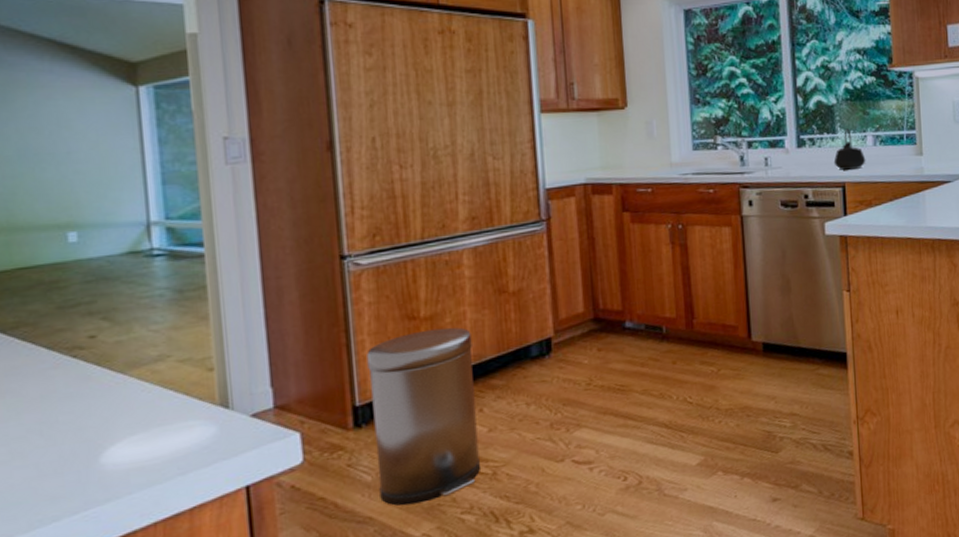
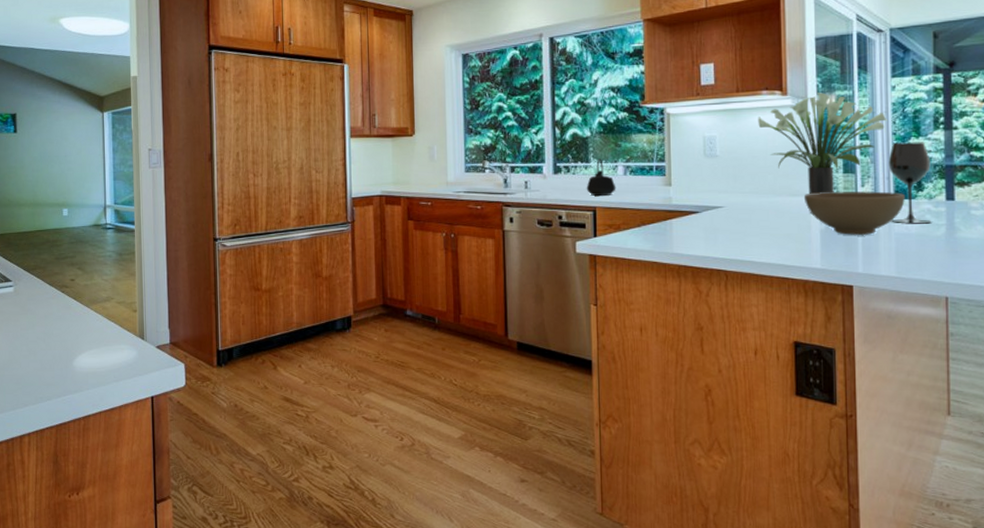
pedal bin: present [367,327,480,506] -> none [227,299,297,430]

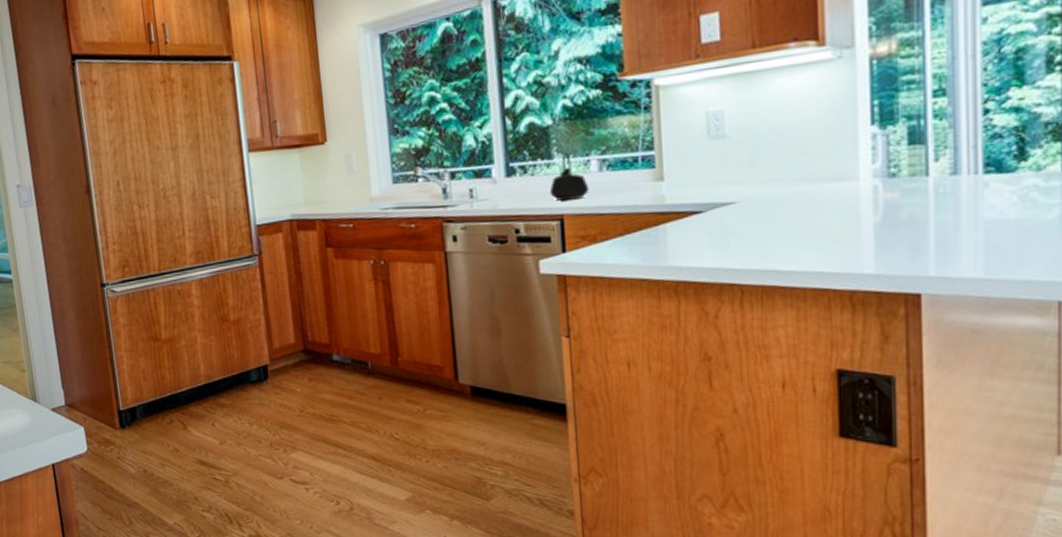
flower arrangement: present [758,92,887,213] -> none [783,37,975,203]
bowl: present [803,191,905,235] -> none [849,165,1000,228]
wineglass: present [888,142,932,224] -> none [975,92,1040,207]

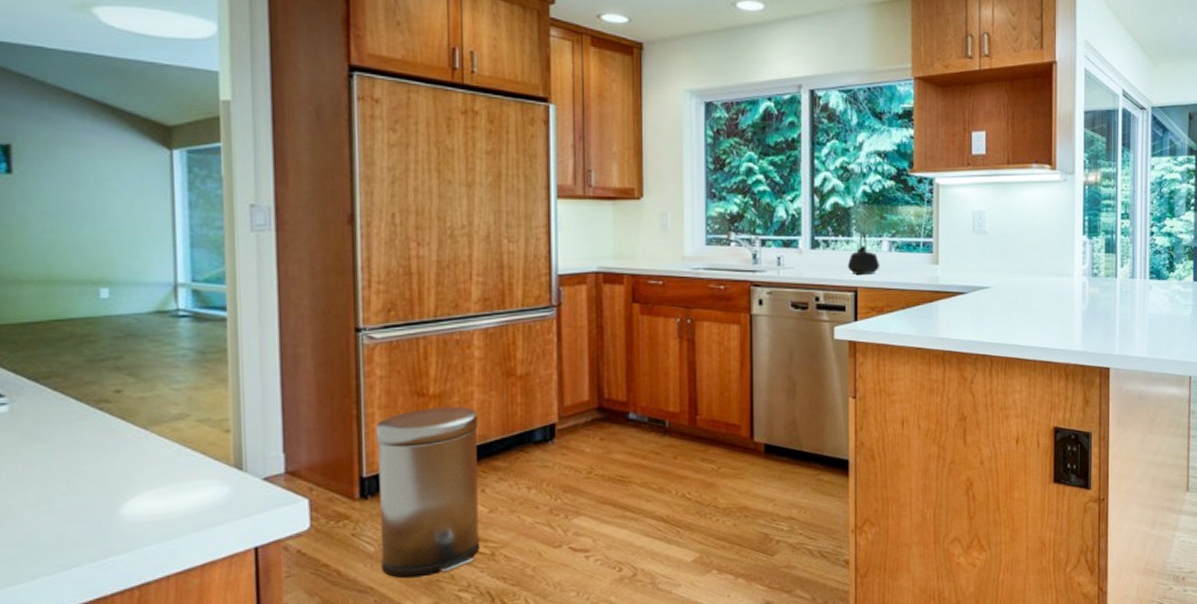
pedal bin: none [125,349,215,497] -> present [376,406,479,579]

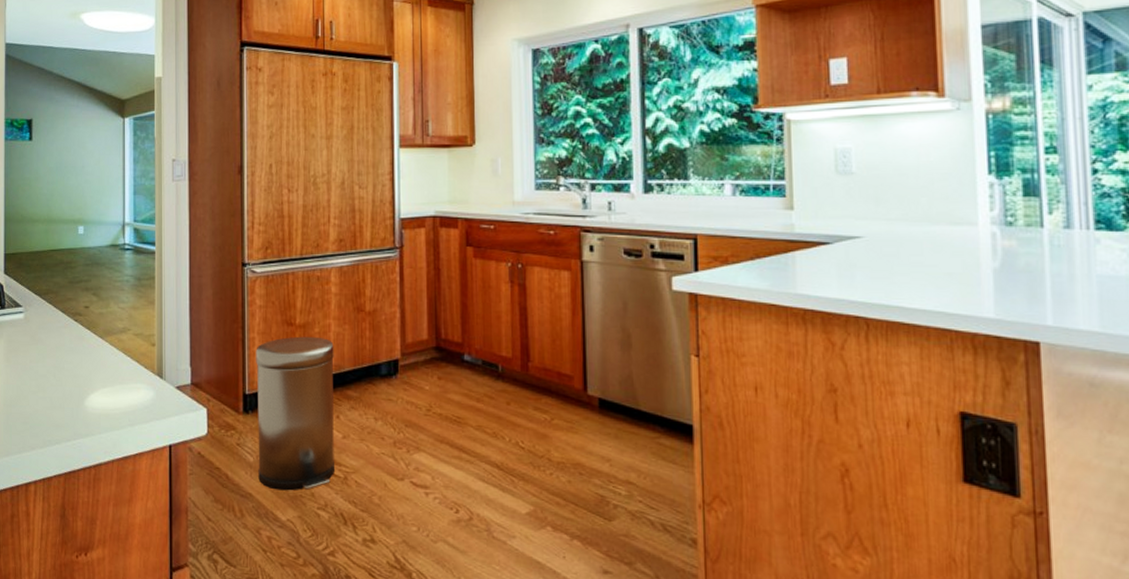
kettle: present [847,232,880,274] -> none [684,175,723,220]

